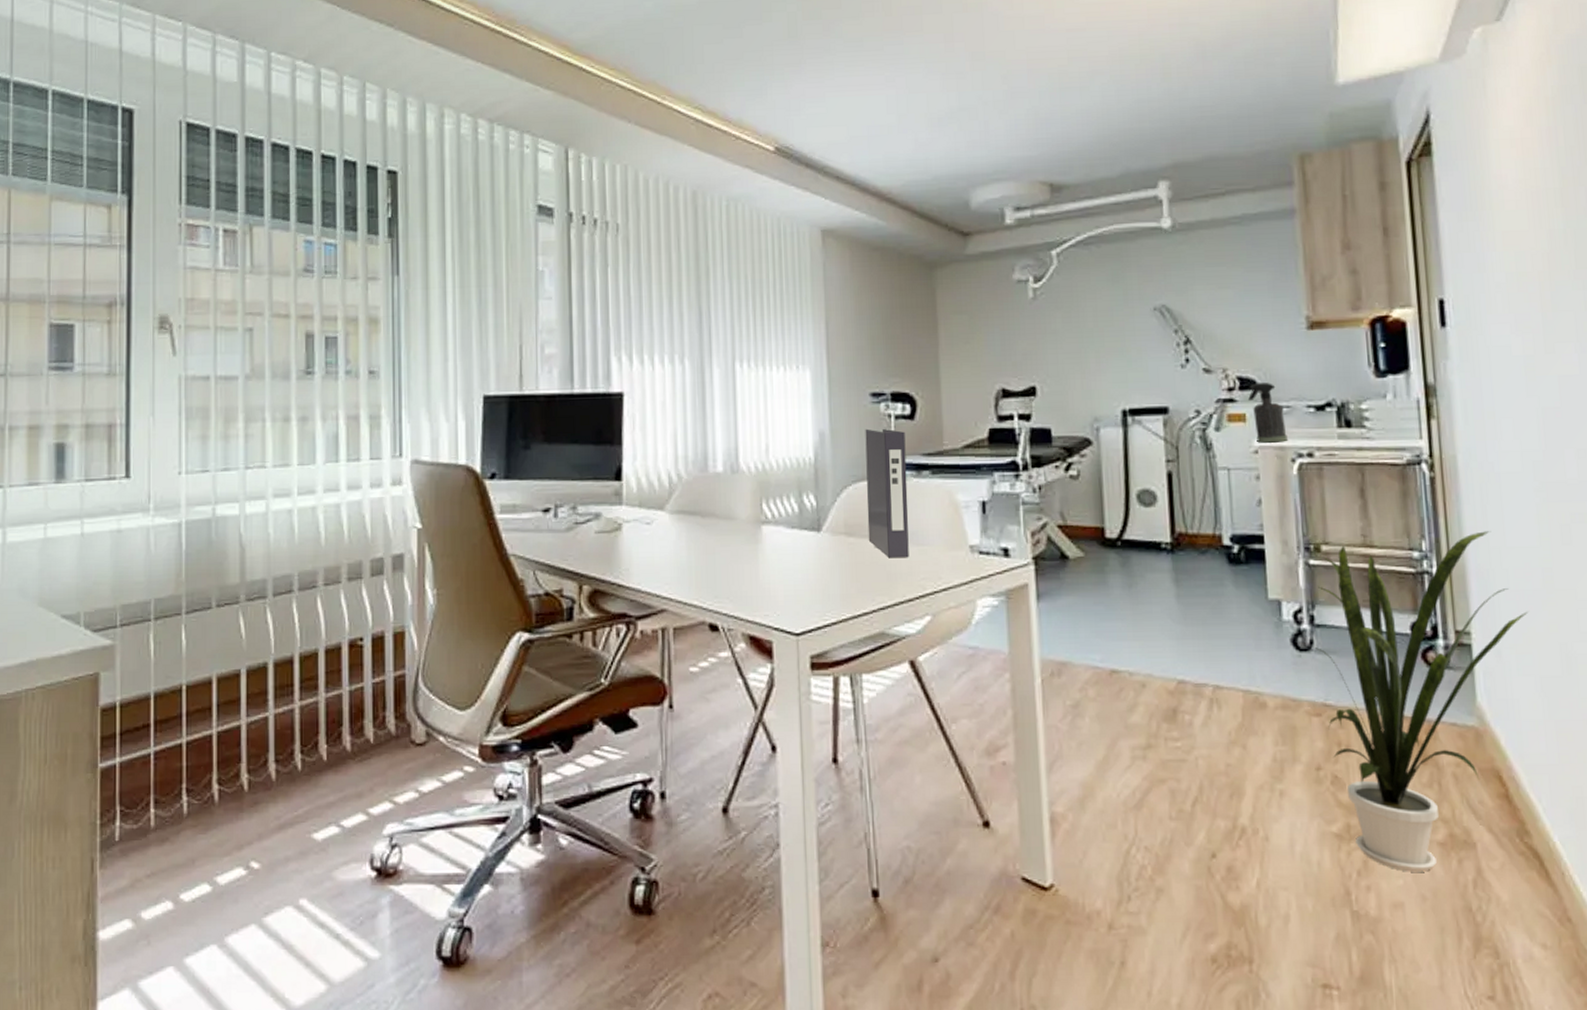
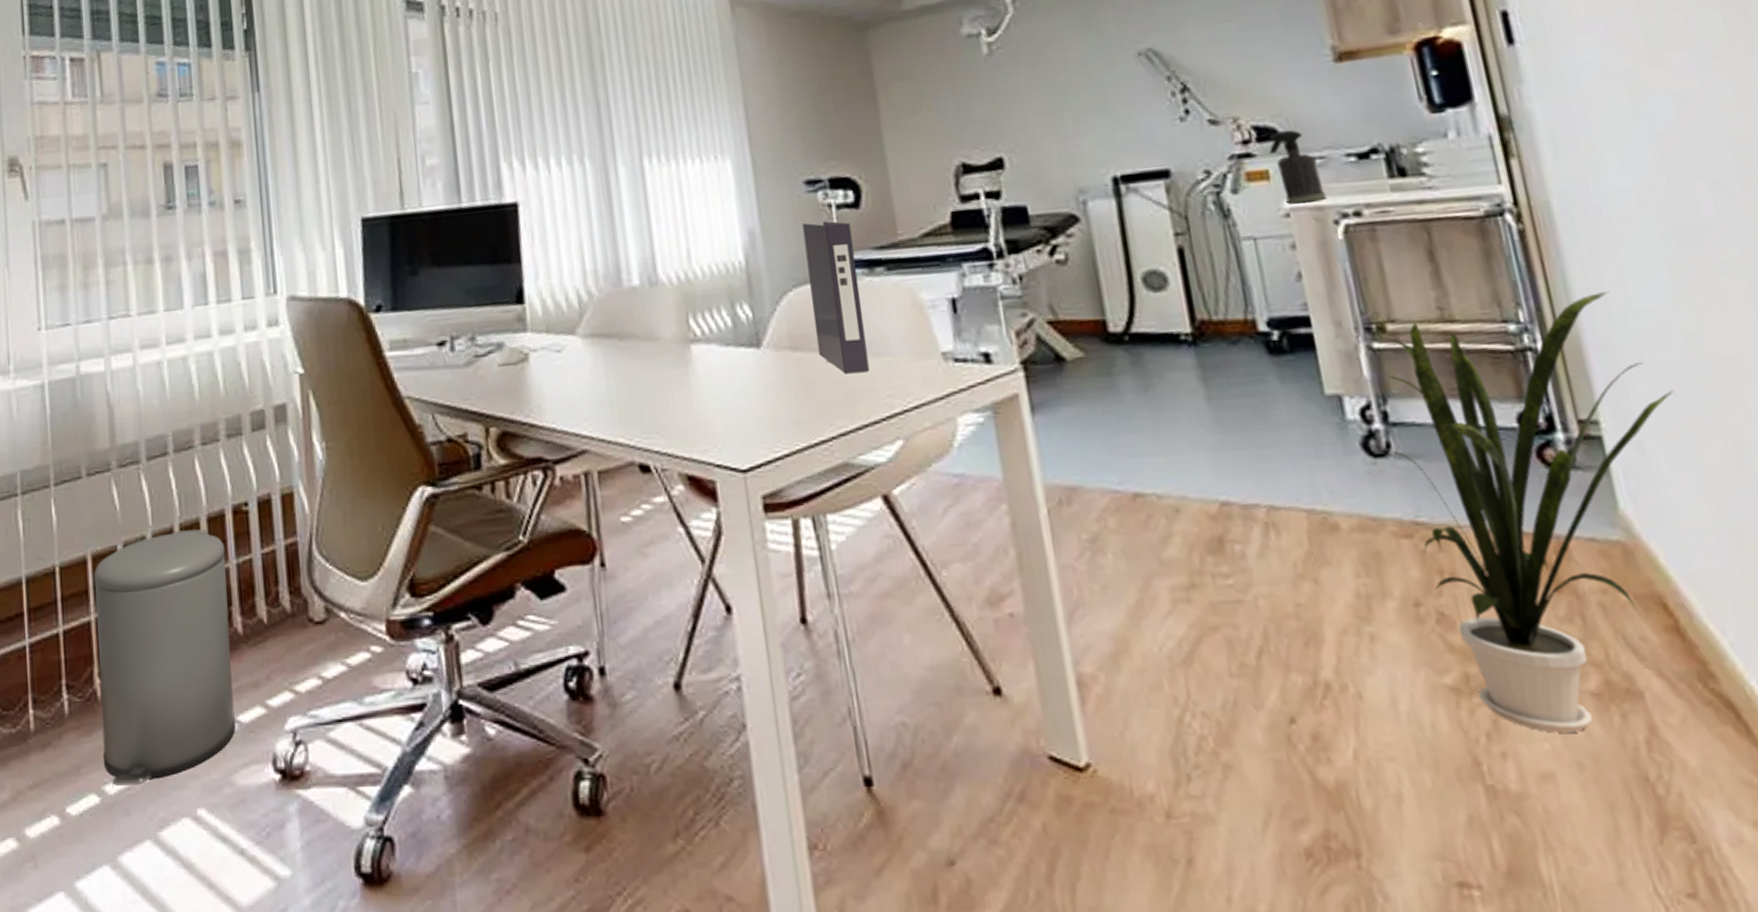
pedal bin: none [216,659,340,877] -> present [94,529,236,786]

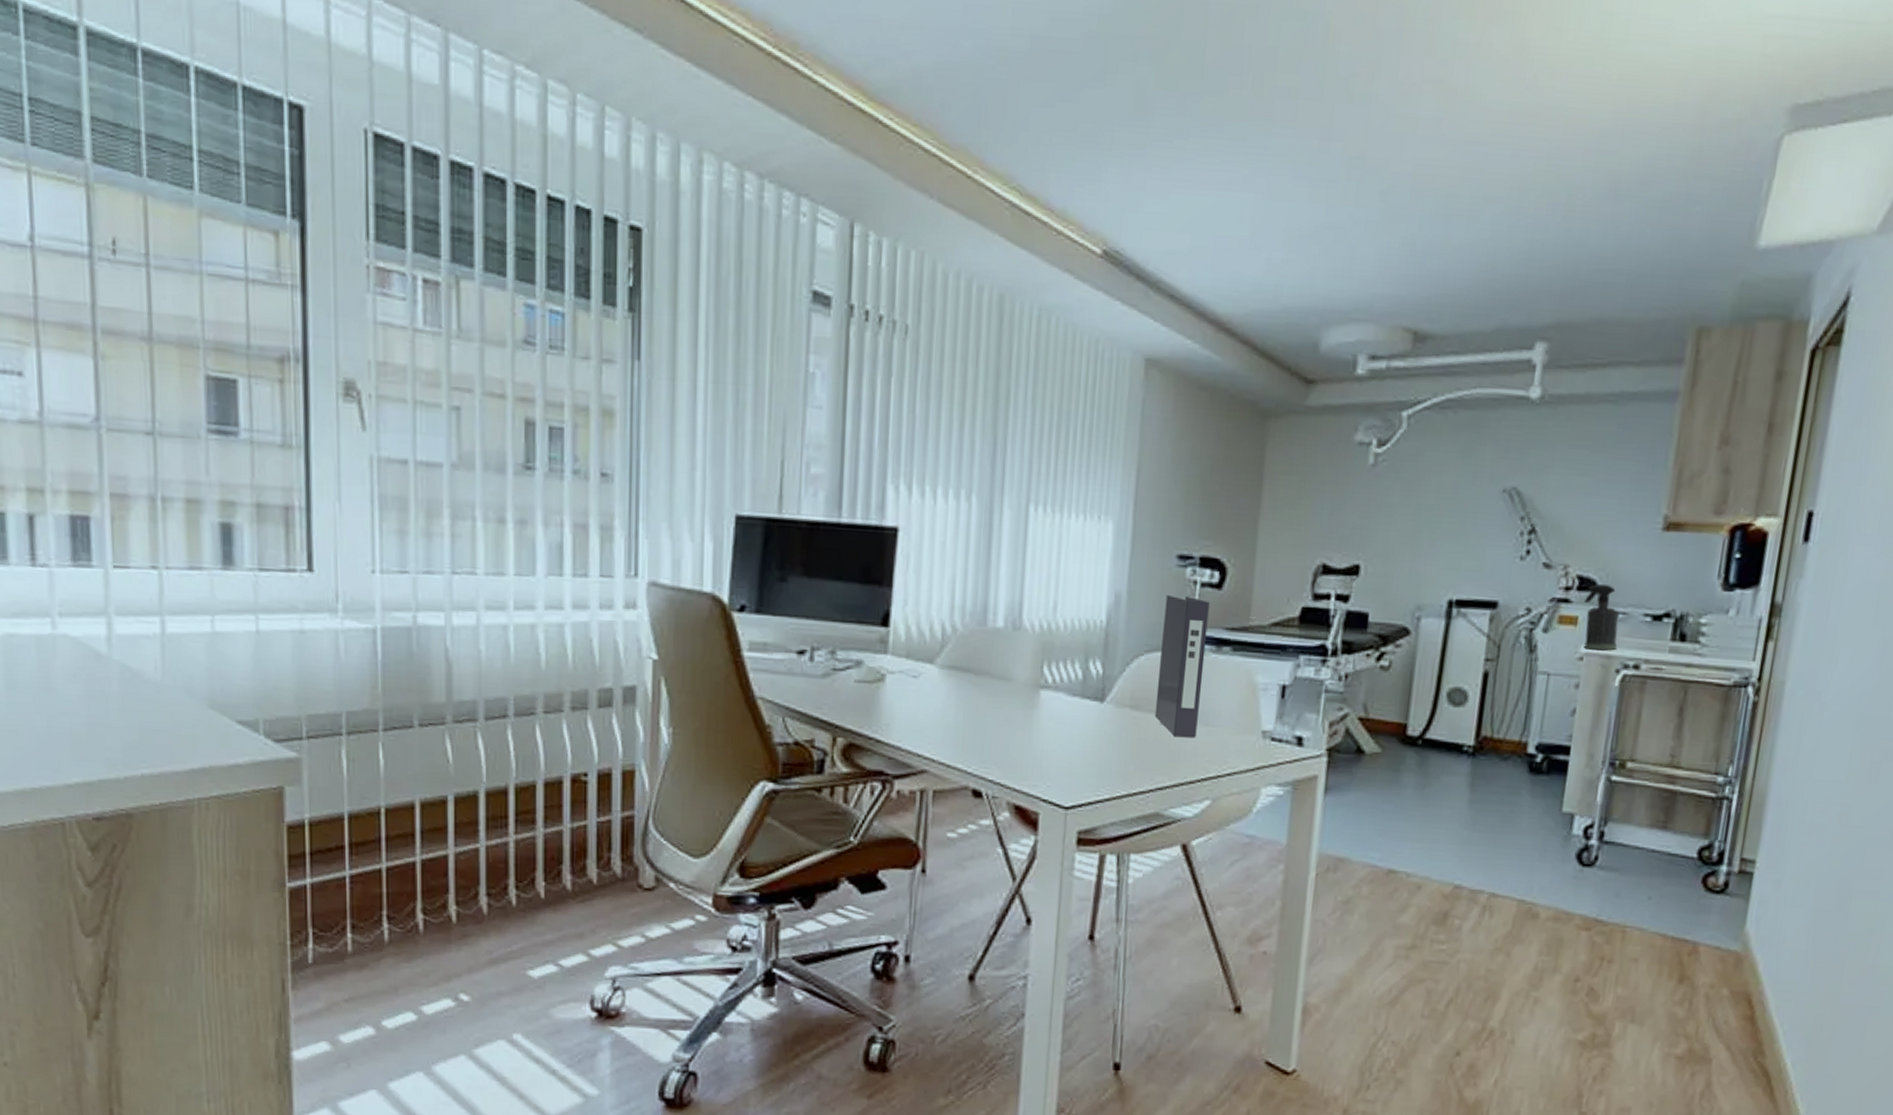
pedal bin: present [94,529,236,786] -> none [421,790,560,1009]
house plant: present [1388,292,1674,733] -> none [1593,761,1818,1082]

